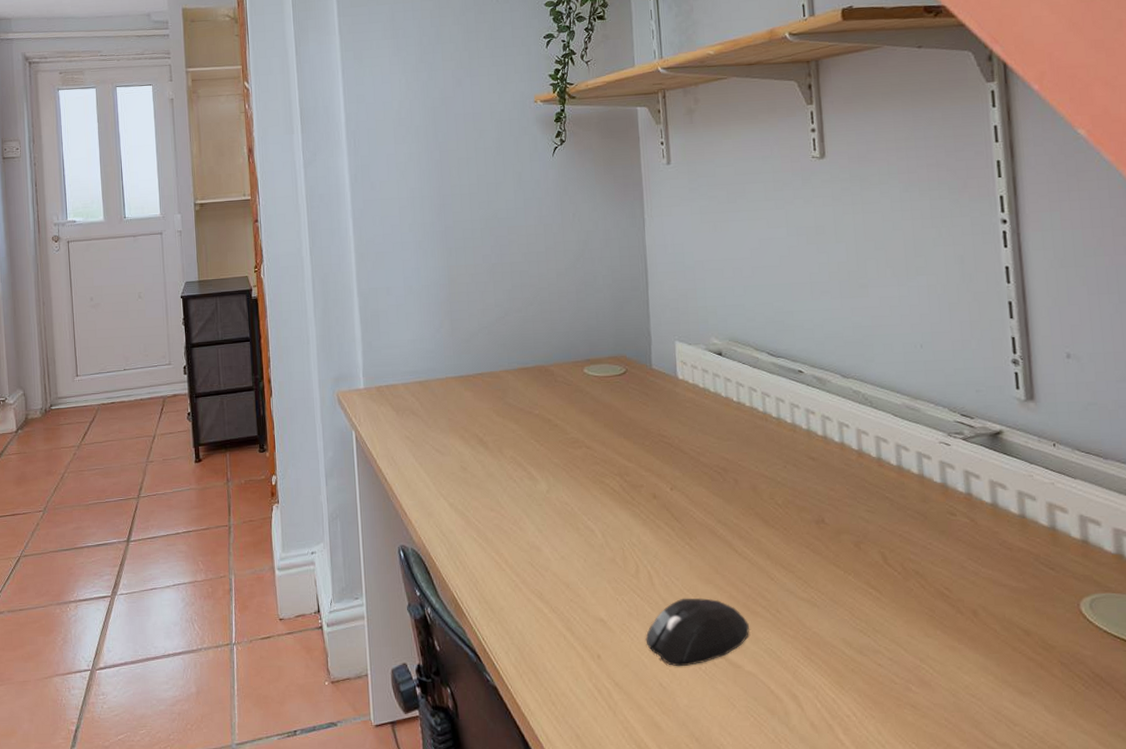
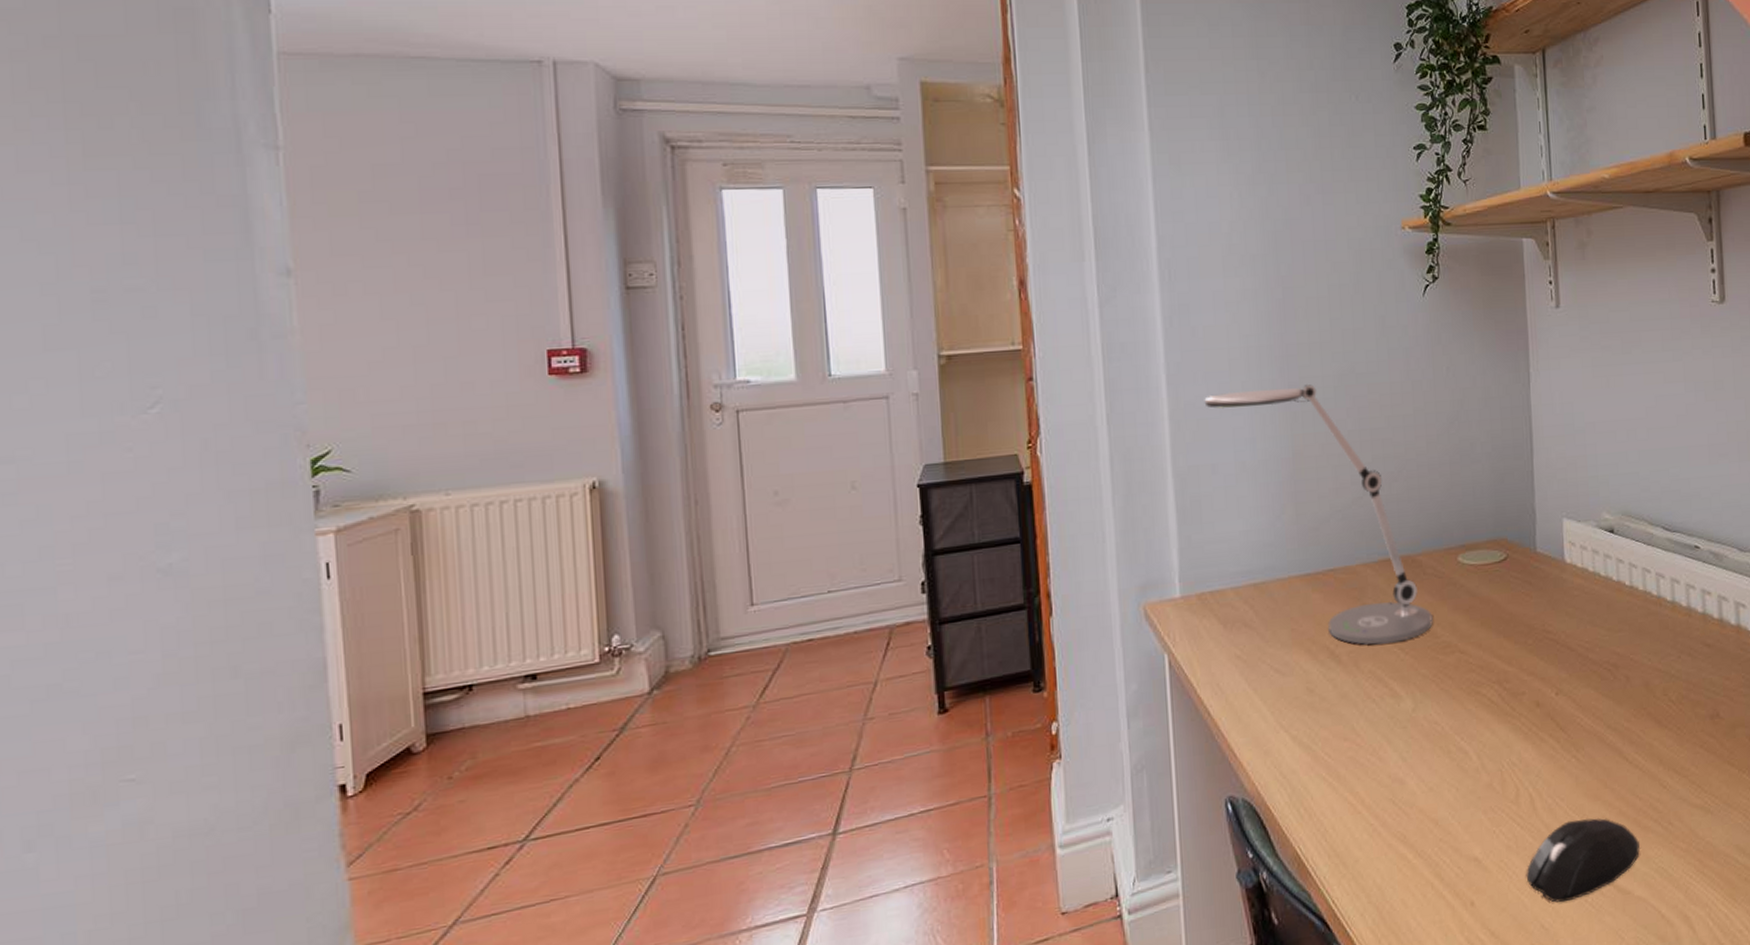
desk lamp: none [381,227,563,436] -> present [1204,384,1433,645]

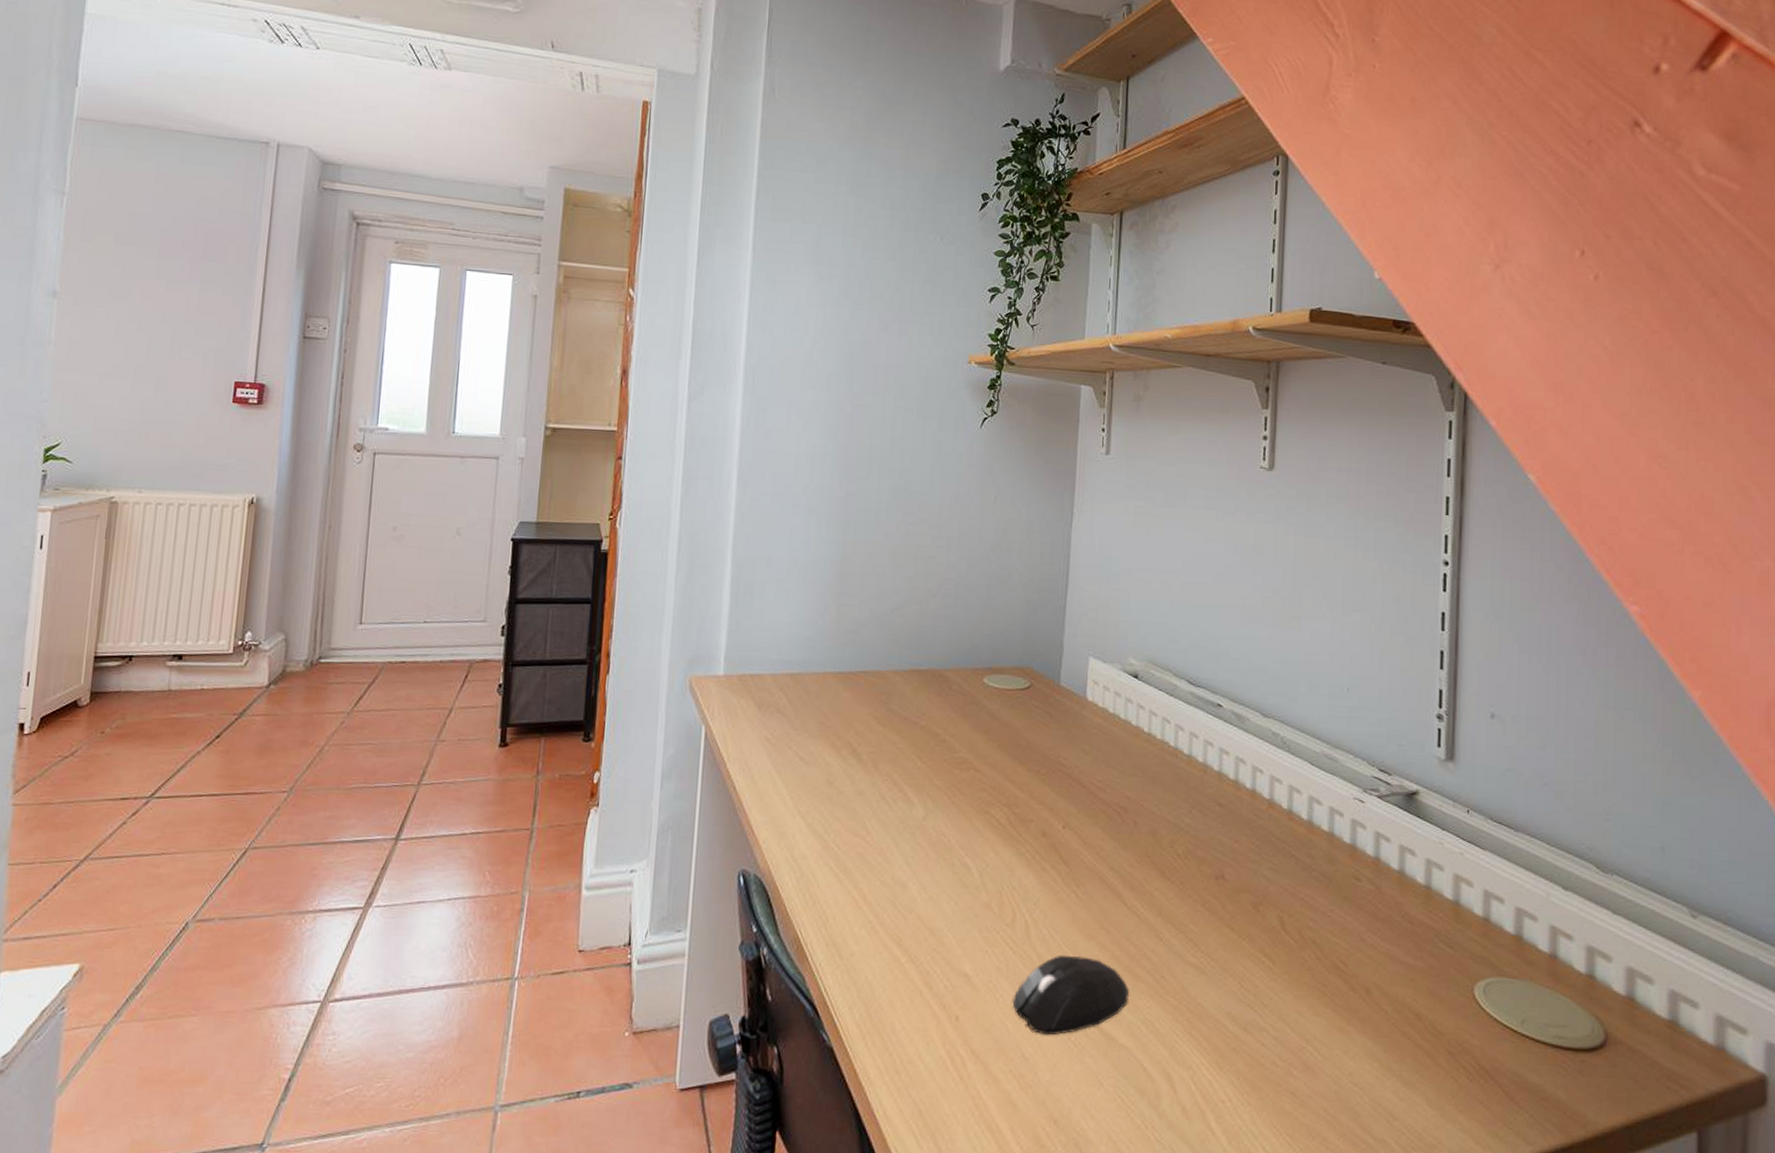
desk lamp: present [1204,384,1433,645] -> none [768,493,953,751]

